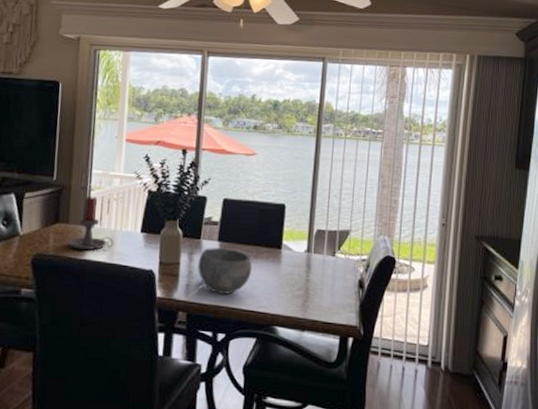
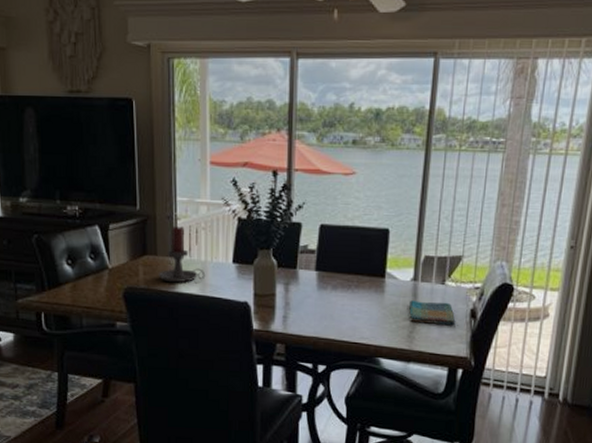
bowl: present [198,248,252,294] -> none [295,278,353,326]
dish towel: none [303,271,346,294] -> present [409,300,456,325]

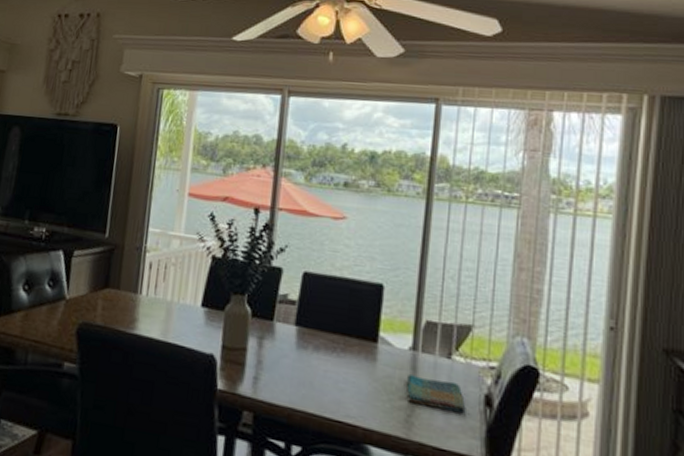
candle holder: present [158,226,206,283] -> none [117,259,170,324]

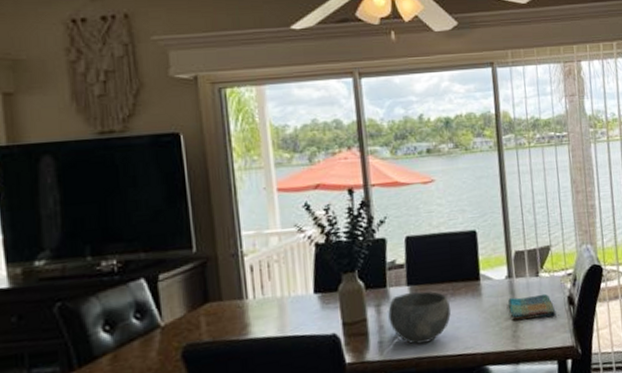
bowl: none [269,333,339,396] -> present [388,291,451,345]

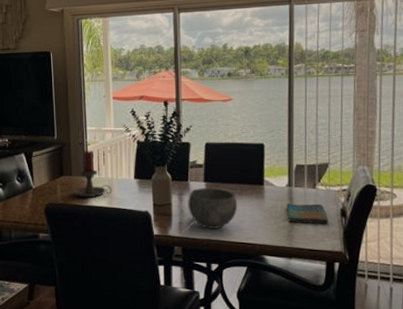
candle holder: none [225,263,284,329] -> present [73,151,113,198]

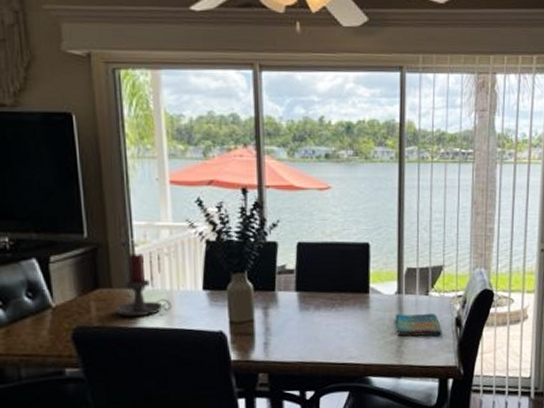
bowl: present [188,188,238,229] -> none [275,298,338,349]

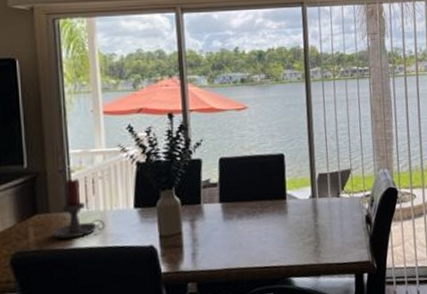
dish towel: present [396,313,442,336] -> none [311,213,355,236]

